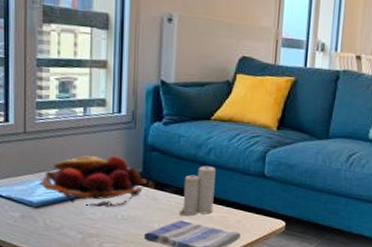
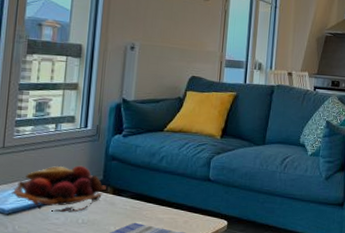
candle: present [178,163,216,216] -> none [132,170,167,218]

